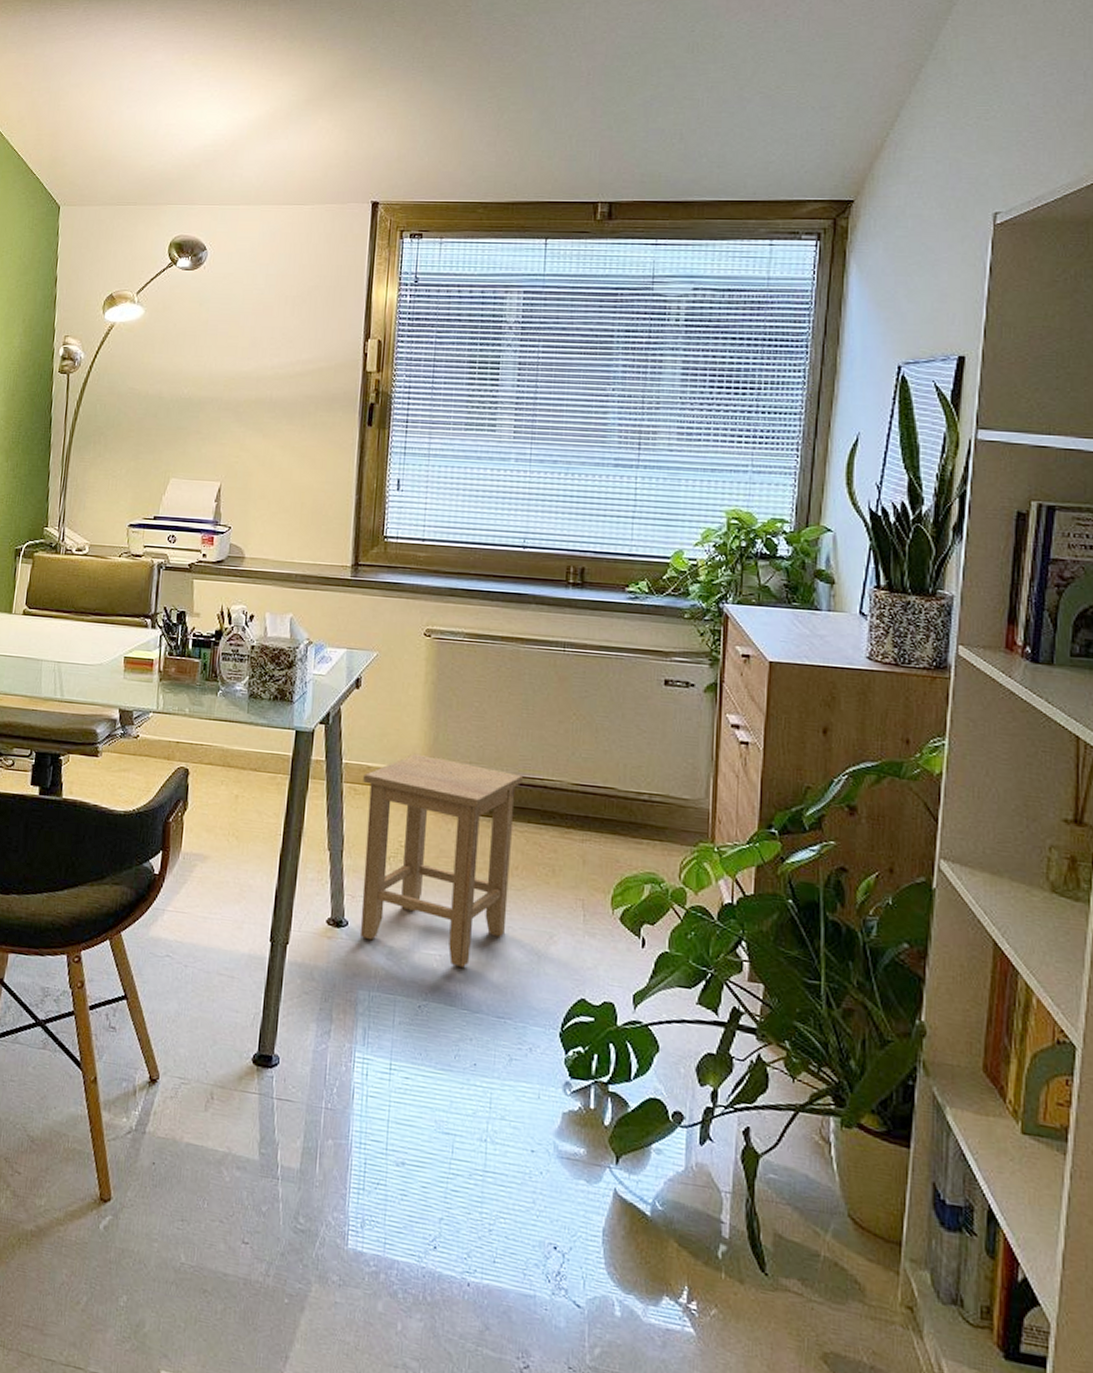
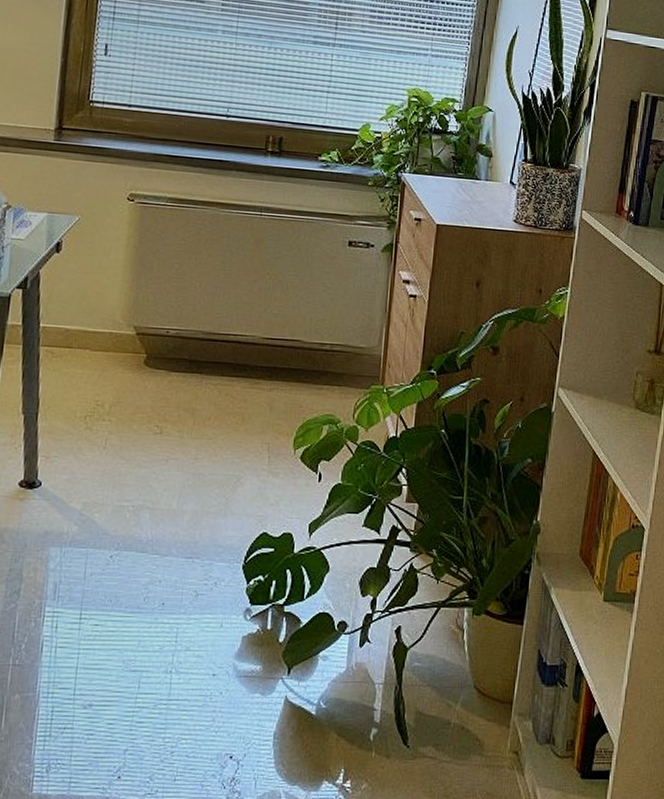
stool: present [360,753,523,967] -> none [54,315,218,515]

